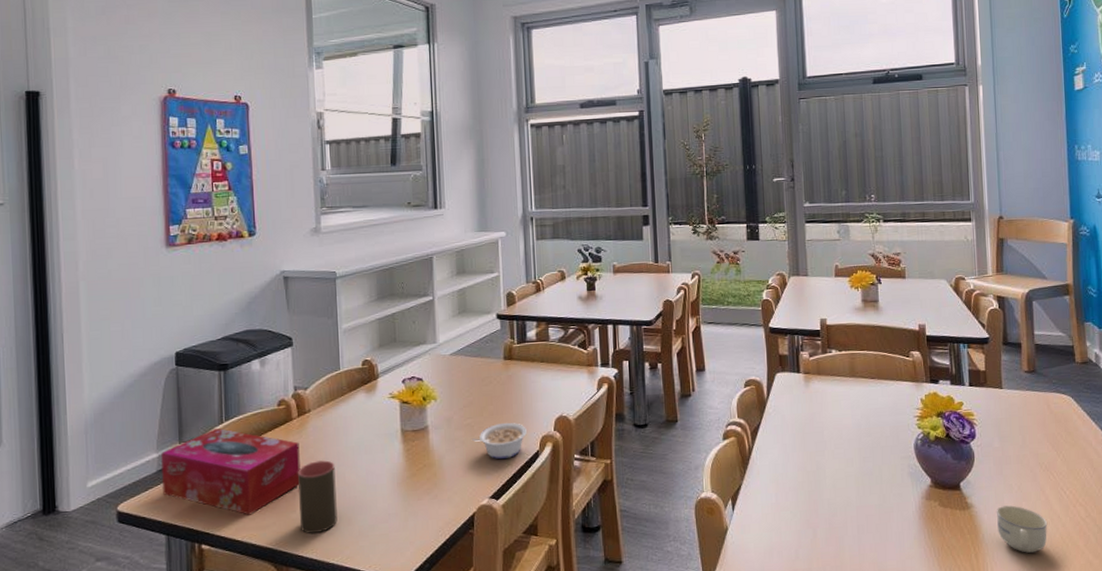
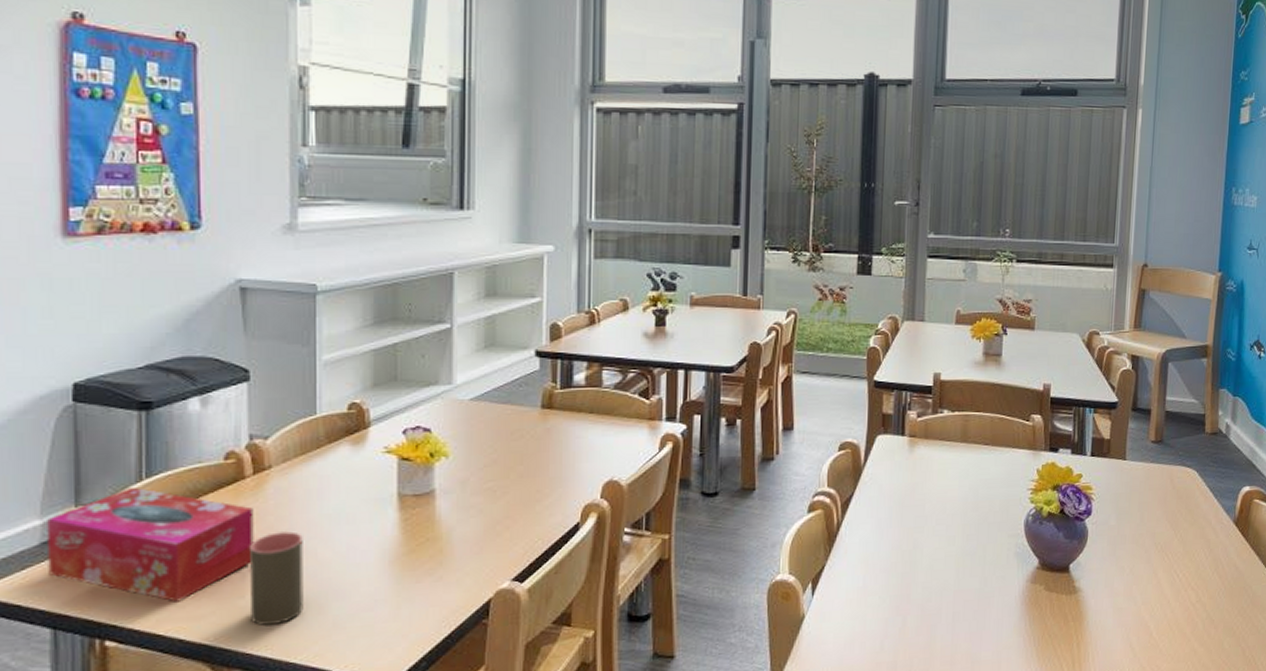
legume: present [472,422,528,460] -> none [493,487,567,533]
cup: present [997,505,1048,553] -> none [1104,589,1157,641]

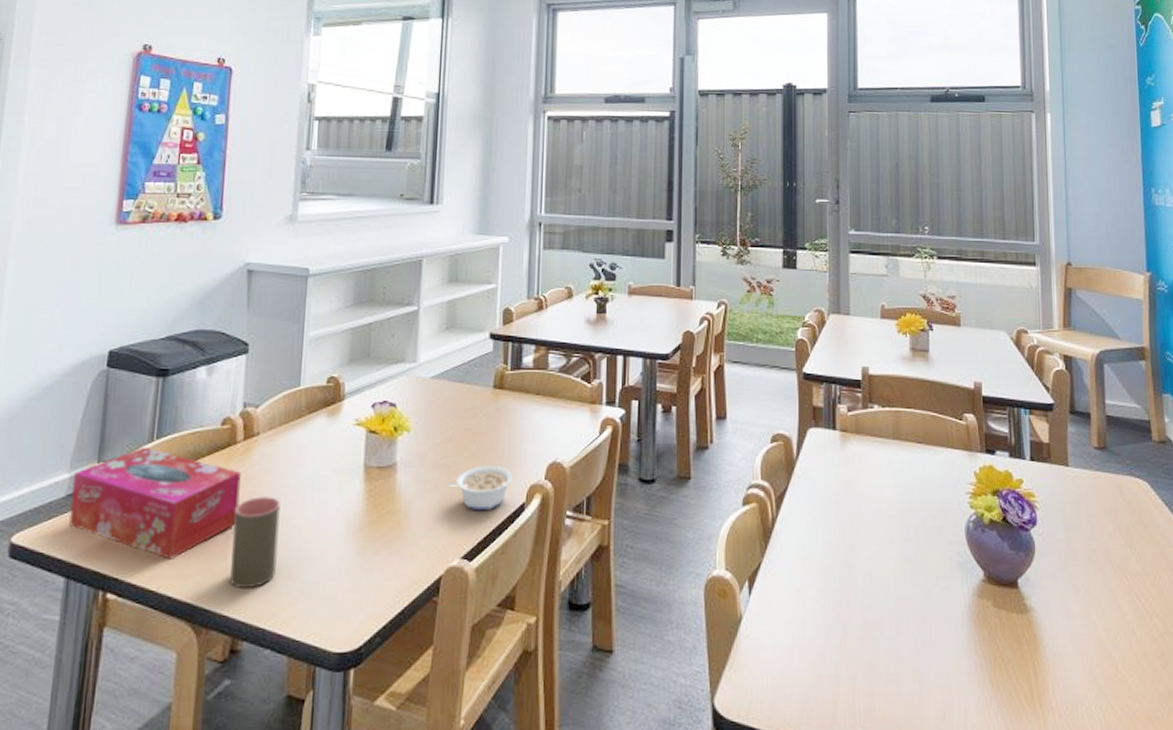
legume: none [493,487,567,533] -> present [447,465,514,511]

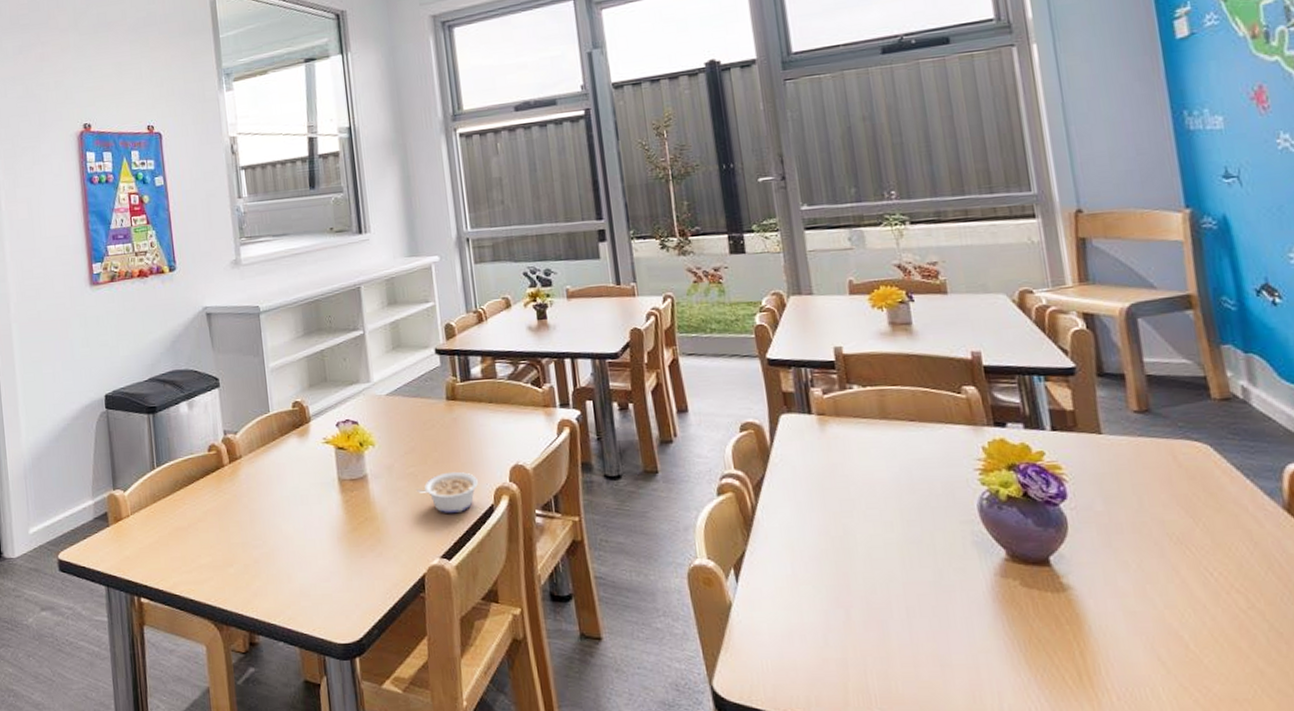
tissue box: present [69,446,241,559] -> none [96,474,236,568]
cup: present [230,497,281,588] -> none [233,511,277,590]

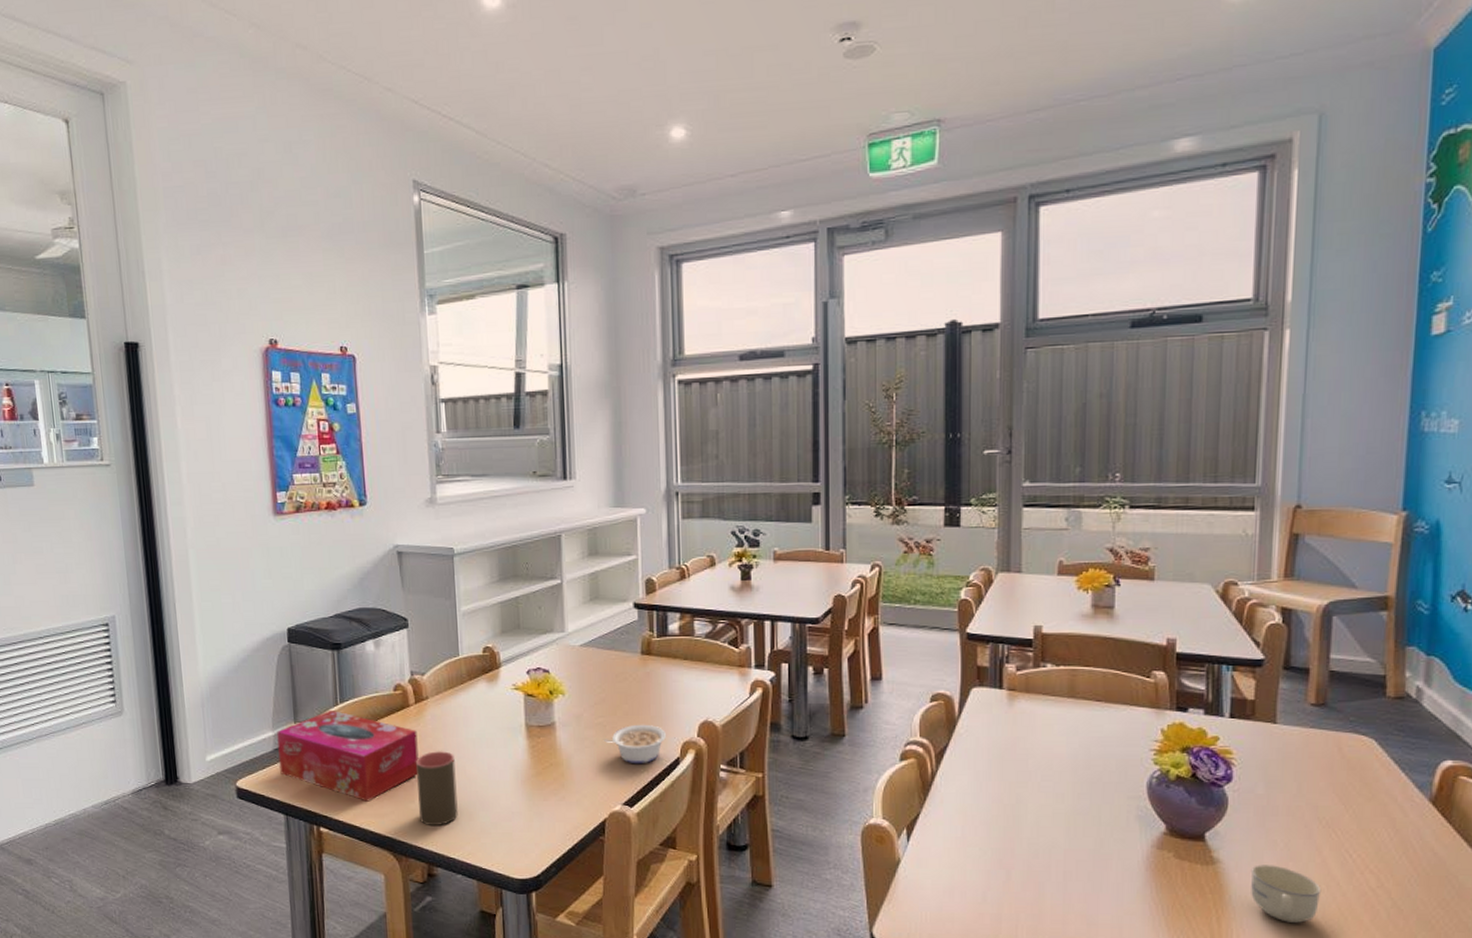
tissue box: none [96,474,236,568] -> present [277,709,419,802]
cup: none [233,511,277,590] -> present [416,751,458,825]
cup: none [1107,588,1189,653] -> present [1251,865,1322,923]

